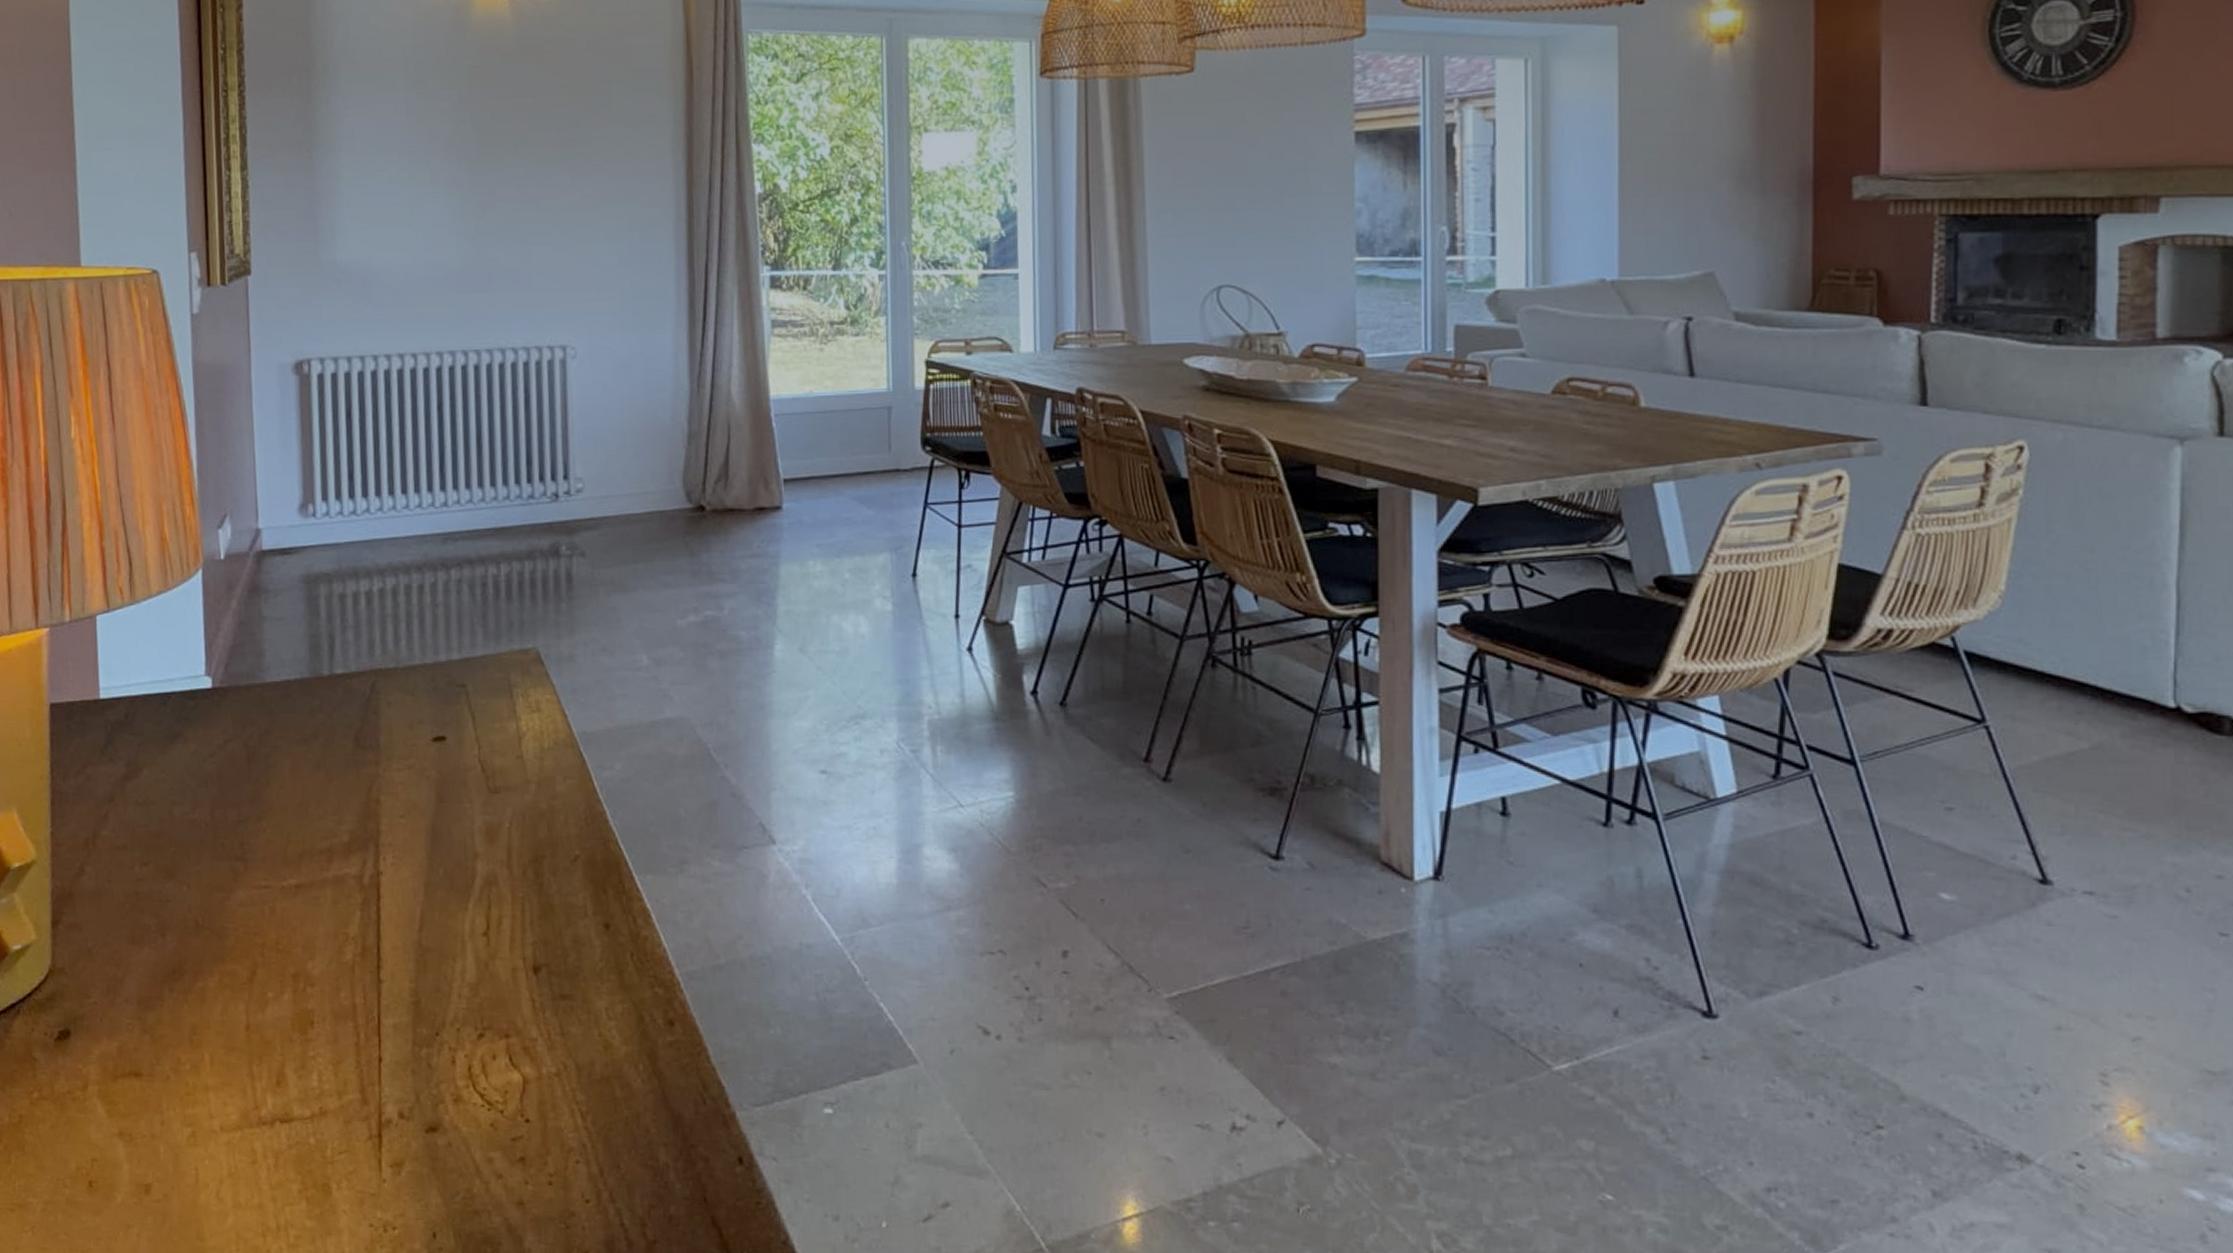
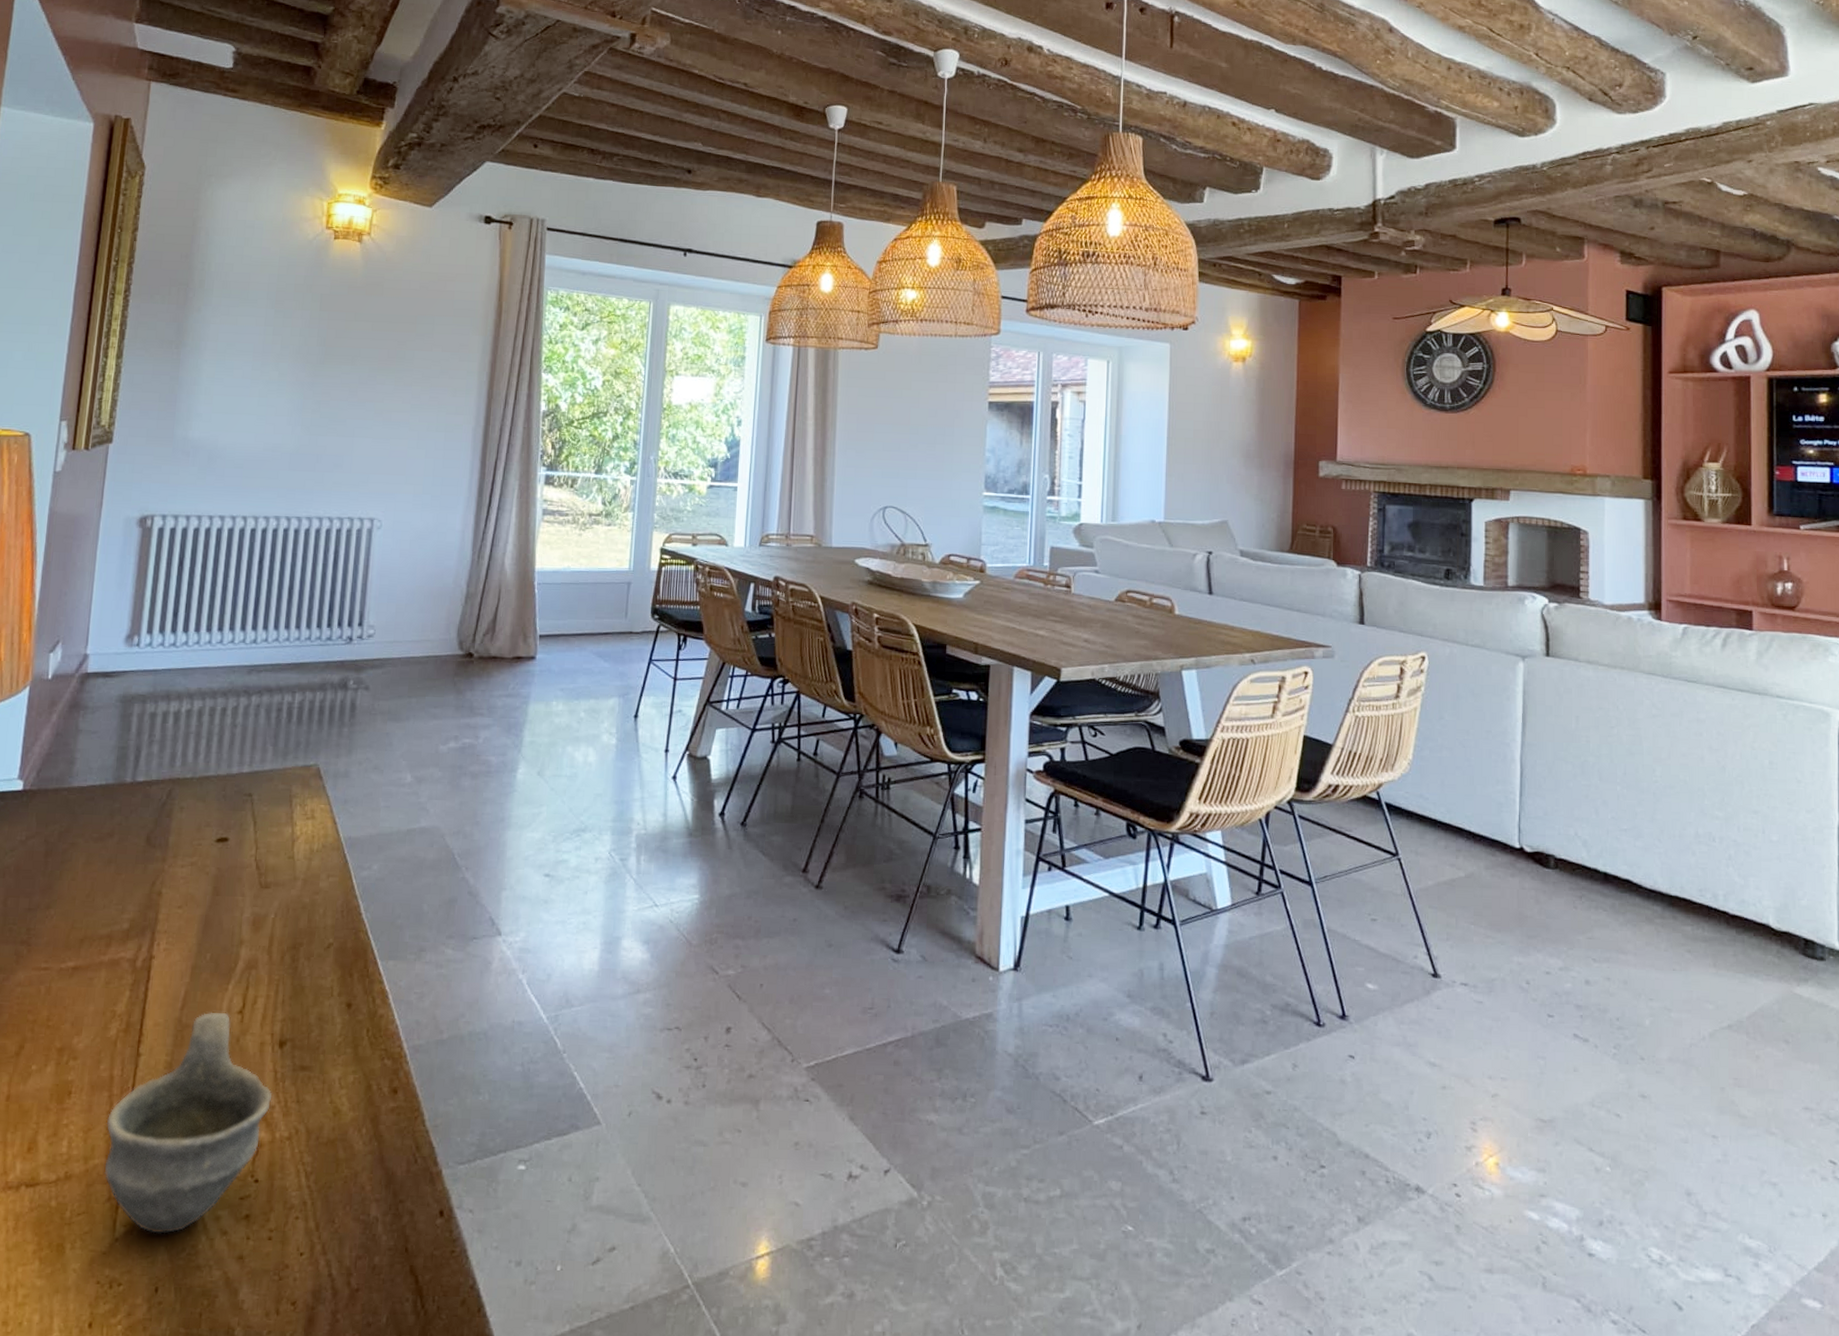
cup: none [355,934,533,1176] -> present [104,1012,273,1234]

